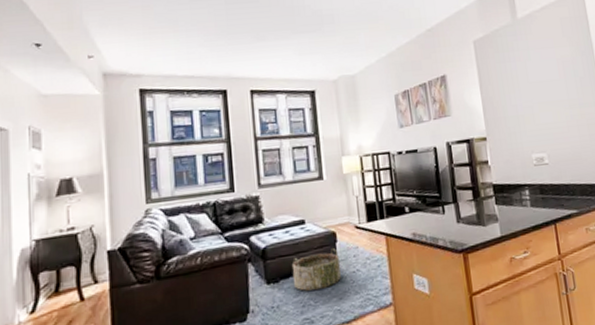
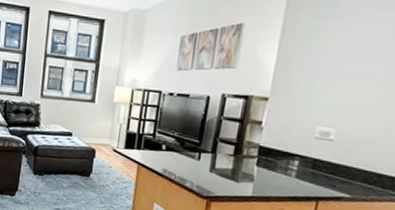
basket: present [291,248,341,291] -> none [53,160,94,191]

